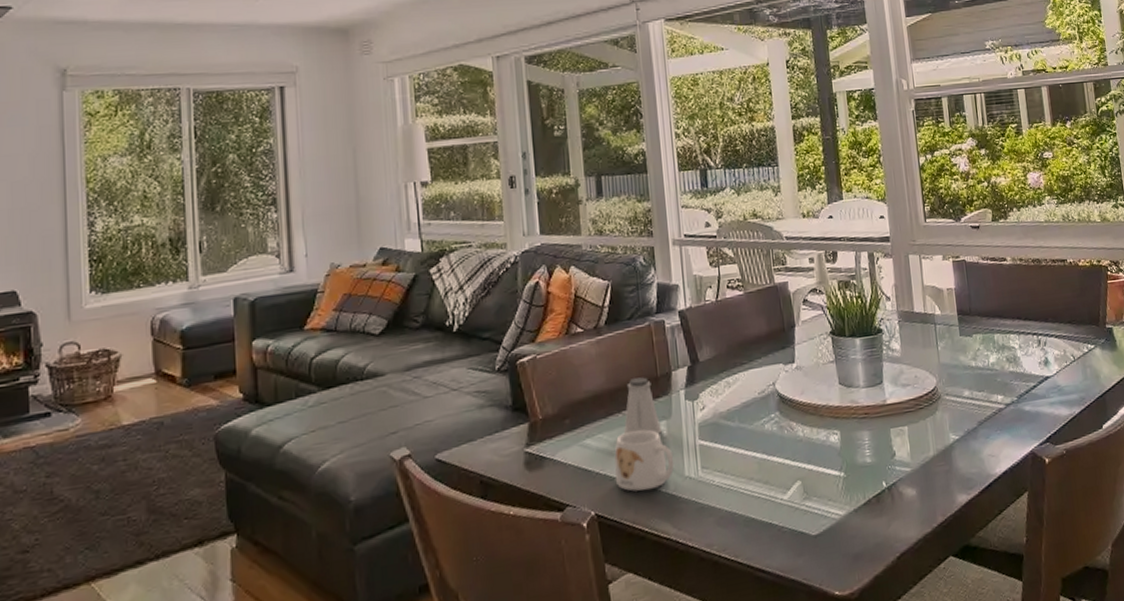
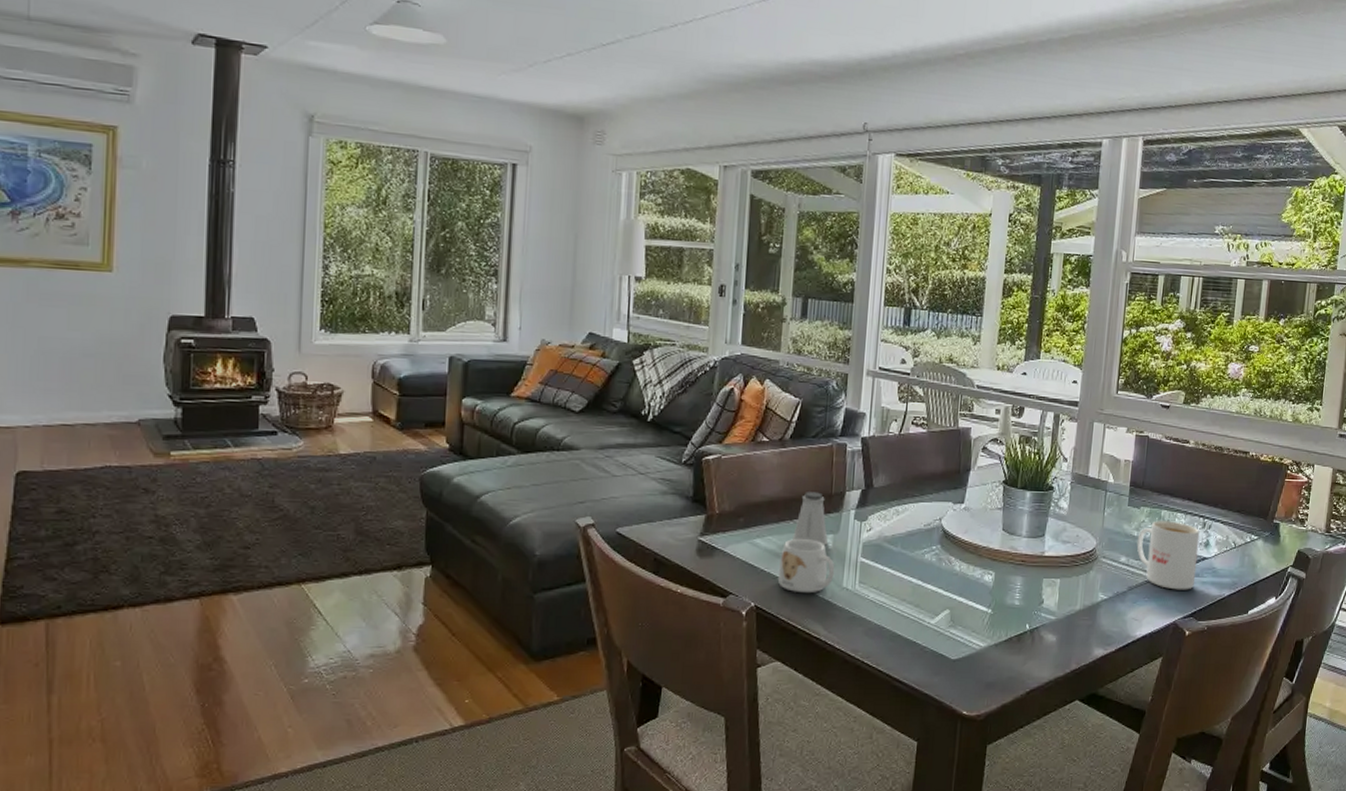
mug: none [976,344,1044,417] -> present [1136,520,1200,590]

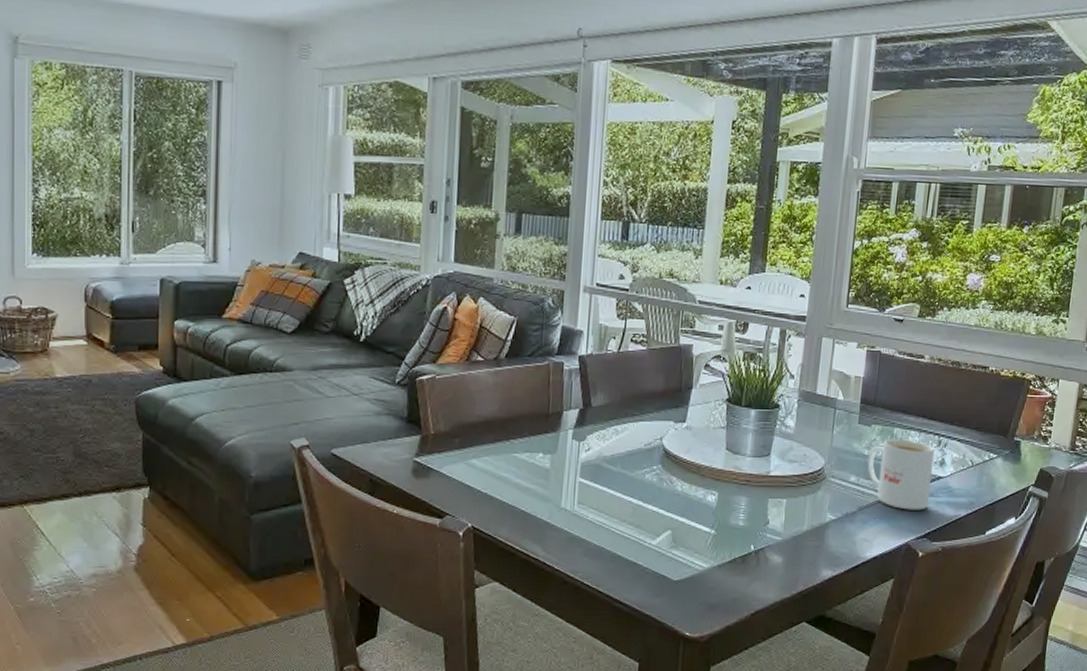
mug: present [777,539,835,594] -> none [494,459,553,514]
saltshaker: present [793,492,829,547] -> none [509,411,546,467]

